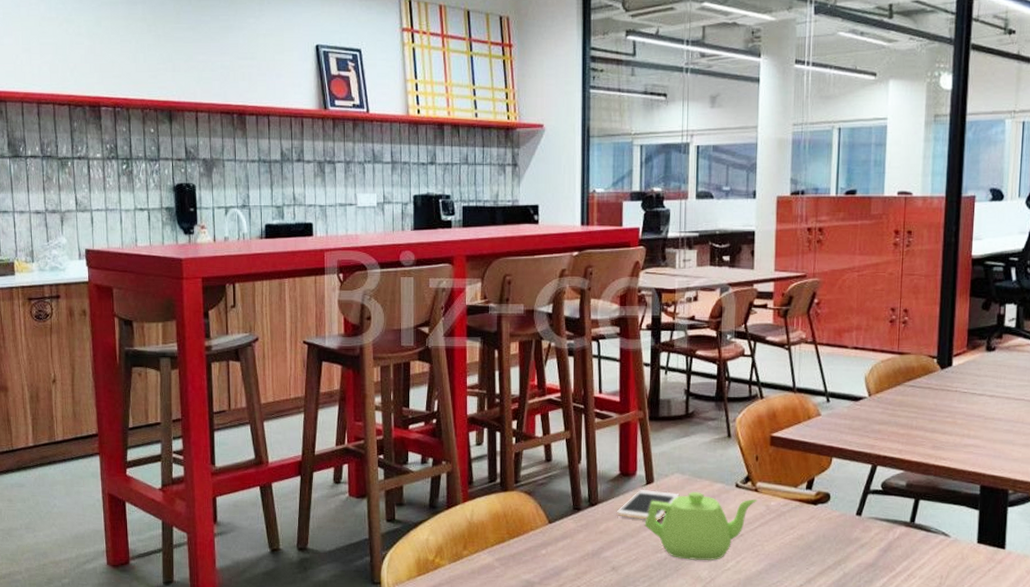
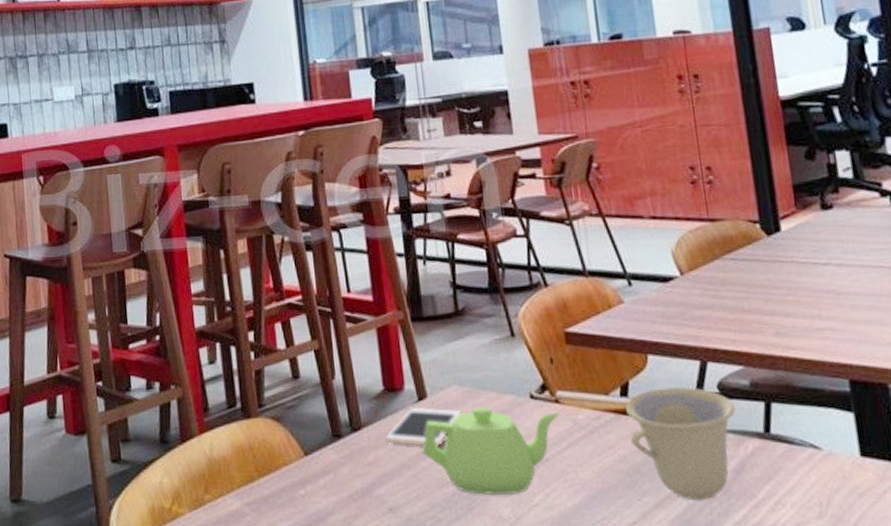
cup: none [808,484,892,571] -> present [626,387,735,501]

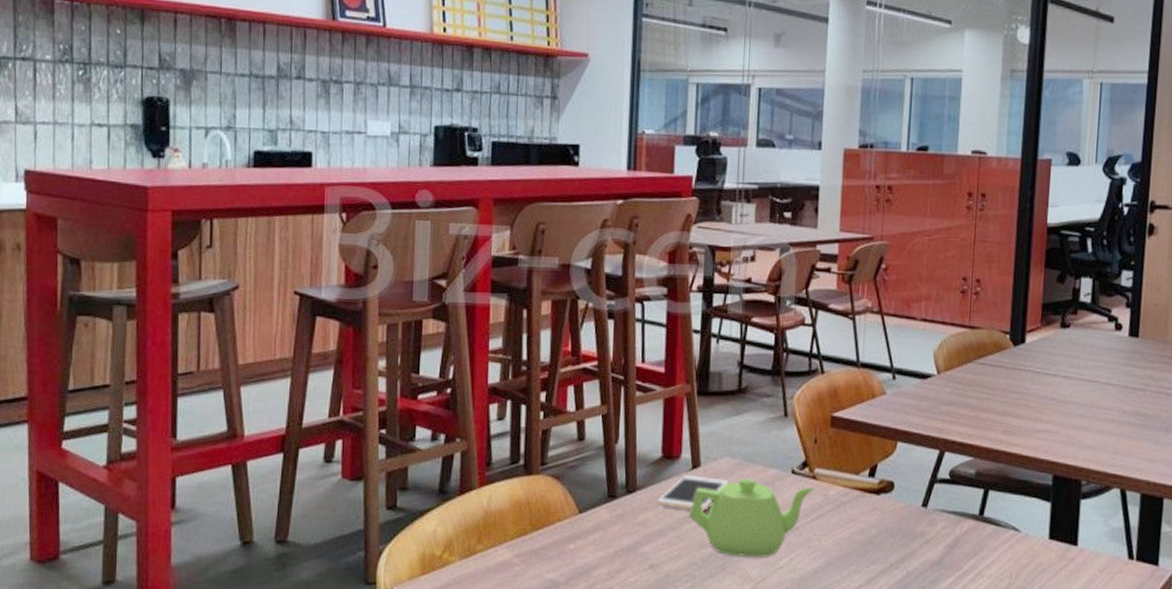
cup: present [626,387,735,501] -> none [870,472,960,570]

